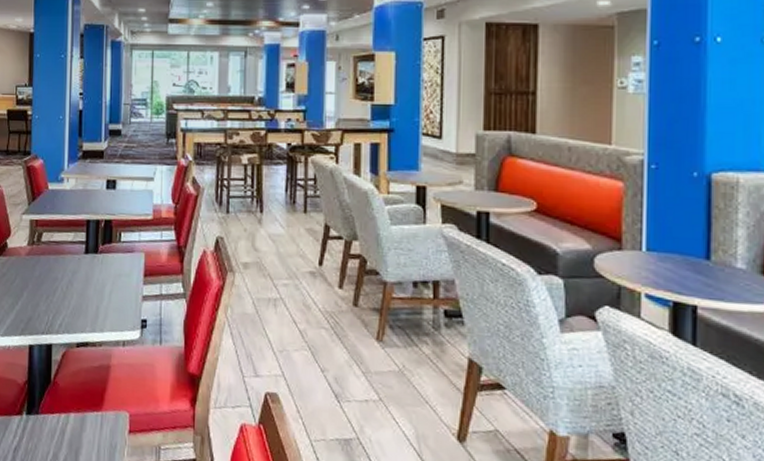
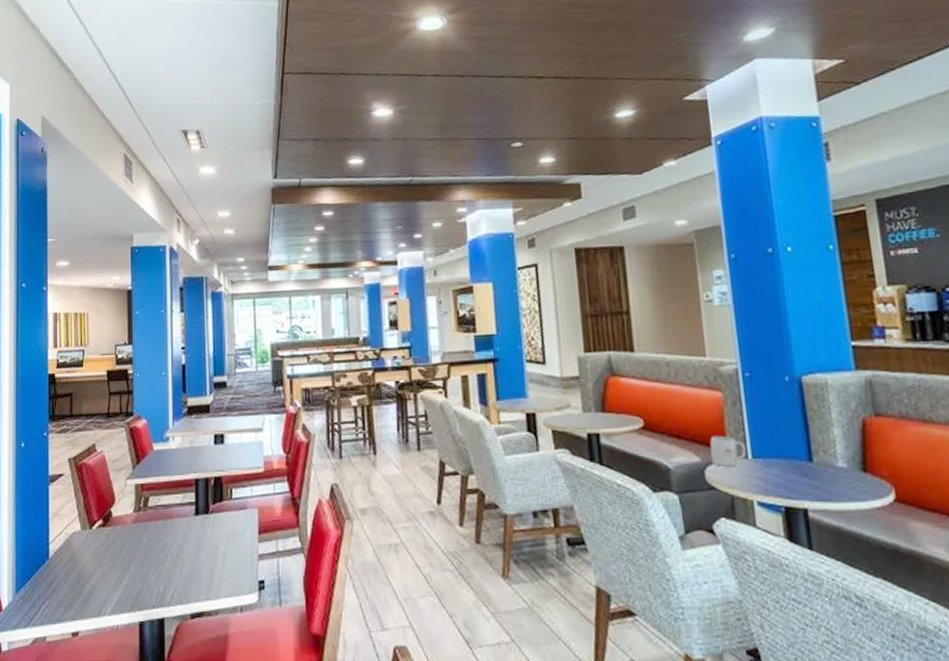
mug: none [602,224,640,257] -> present [709,435,746,466]

